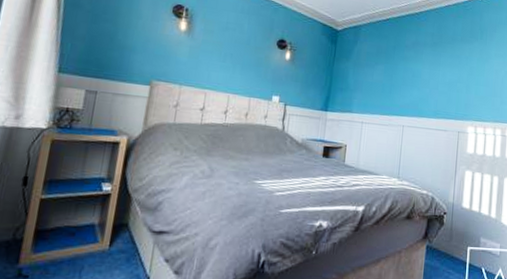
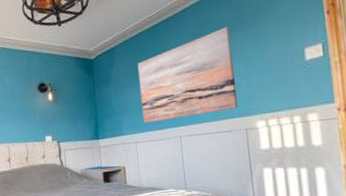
wall art: none [373,36,462,112] -> present [137,26,239,123]

